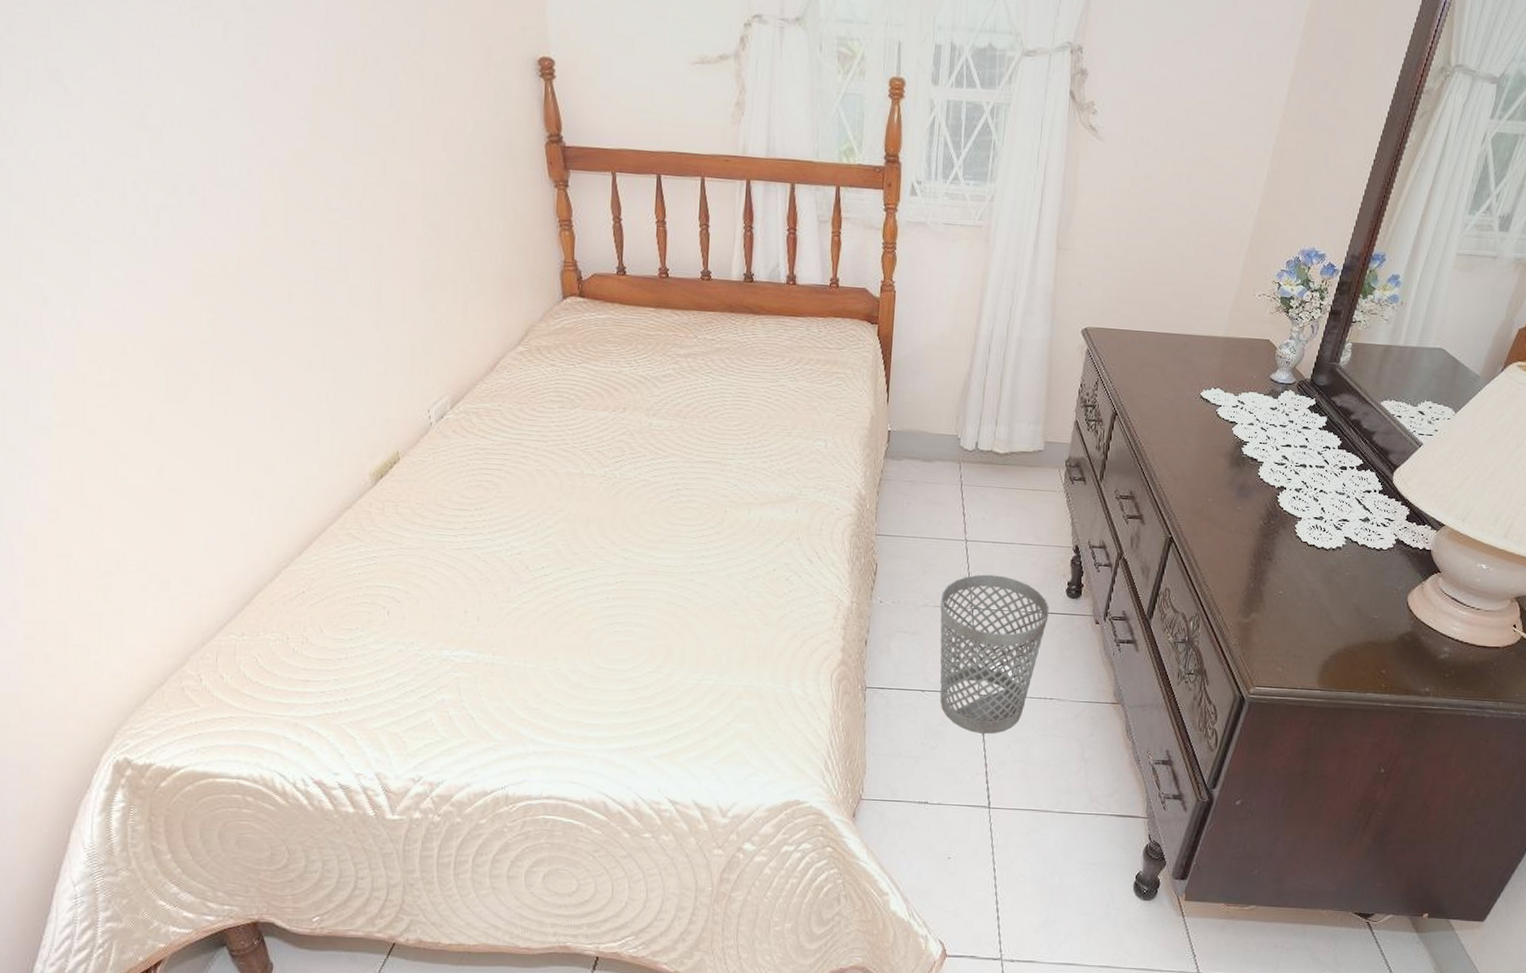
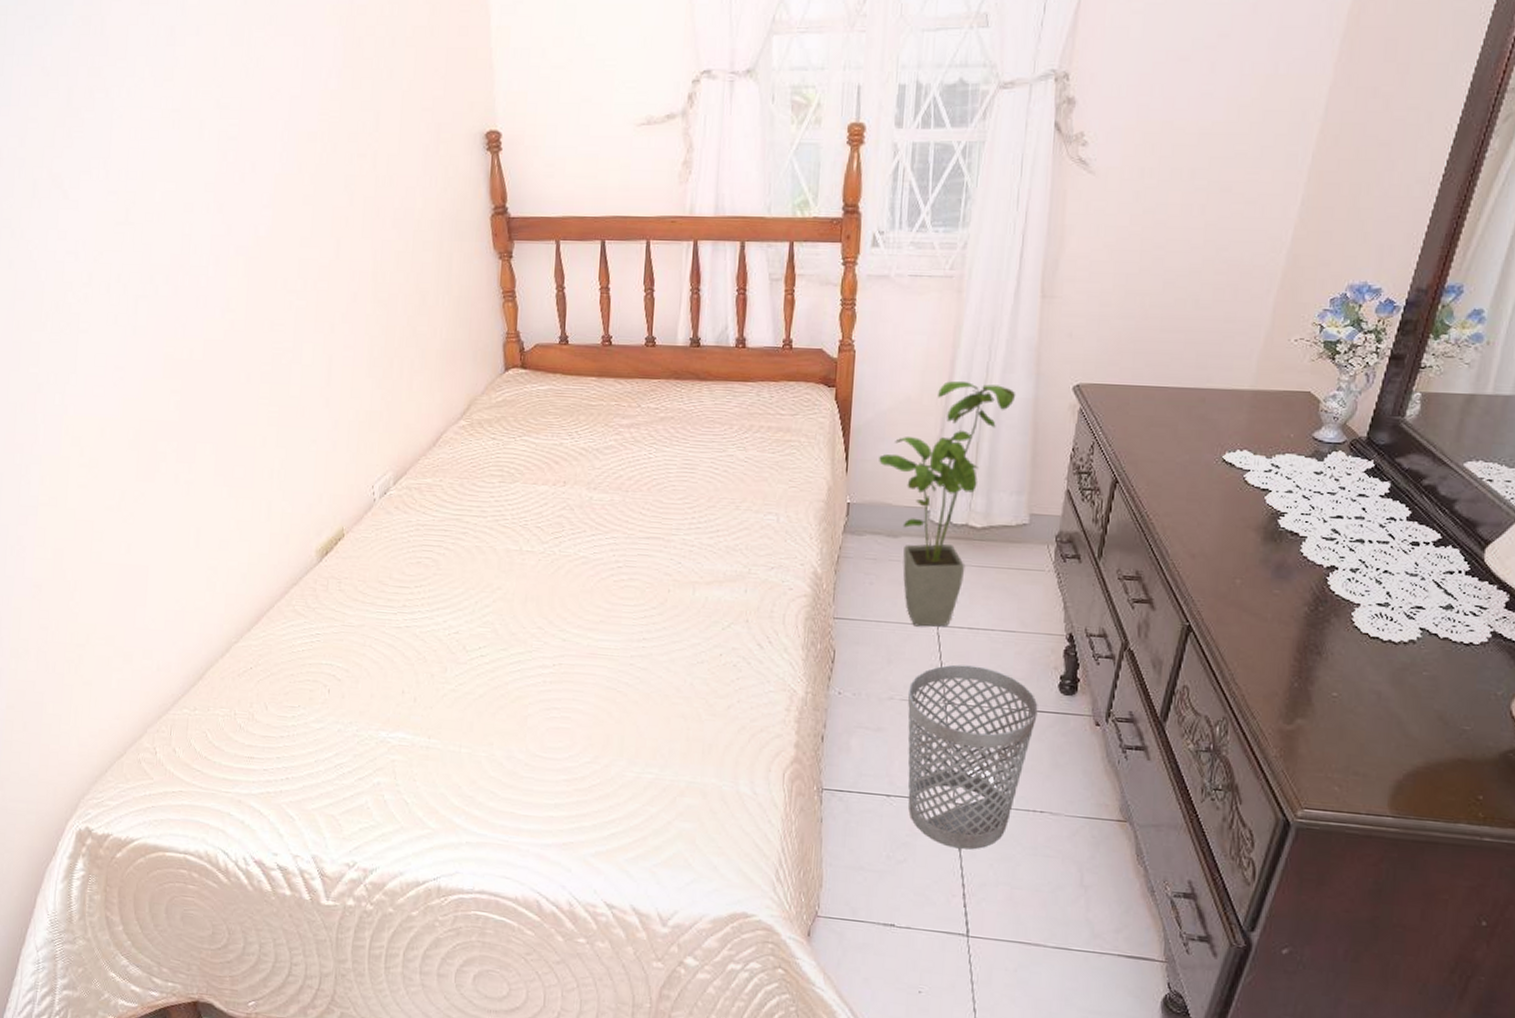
house plant: none [916,321,1035,542] -> present [879,380,1016,627]

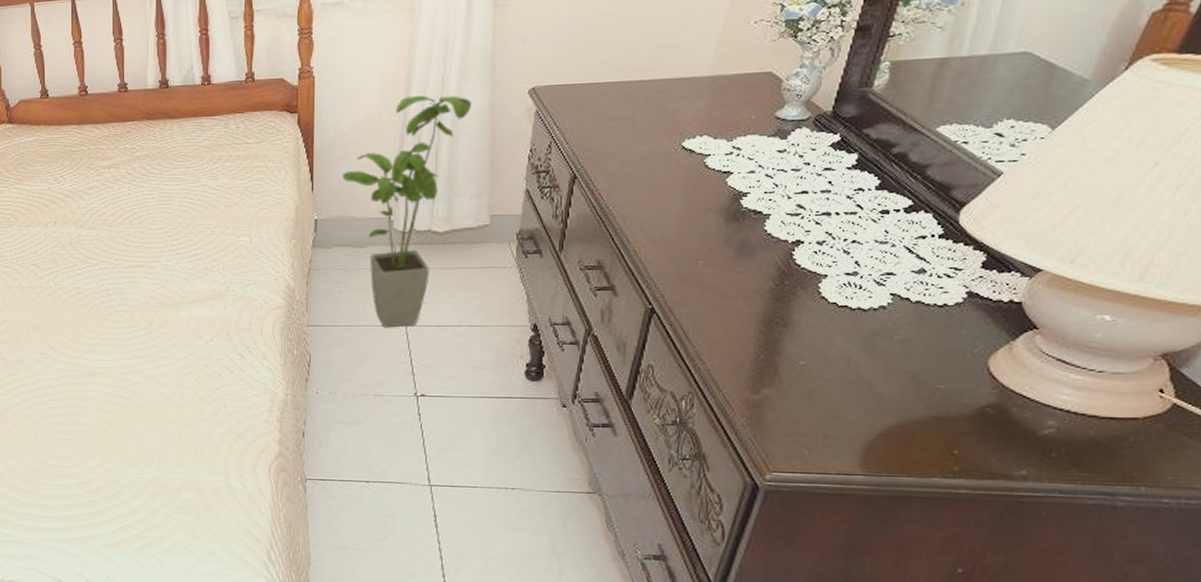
wastebasket: present [907,664,1038,850] -> none [380,360,506,526]

